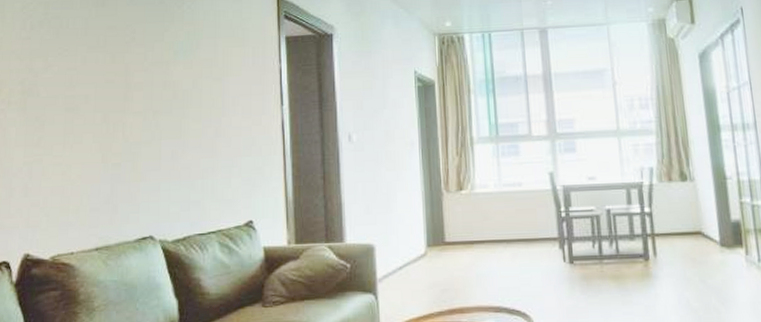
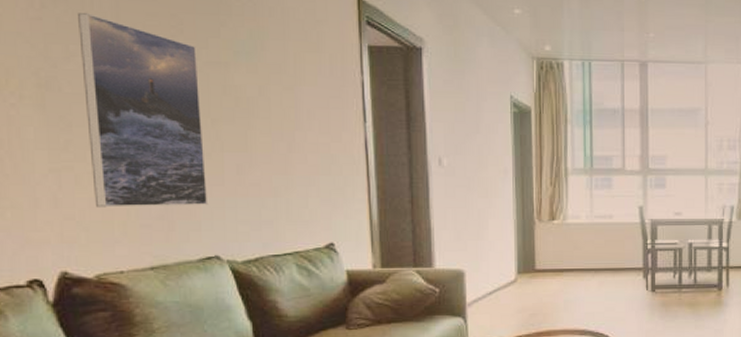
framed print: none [56,30,147,195] -> present [78,12,209,208]

